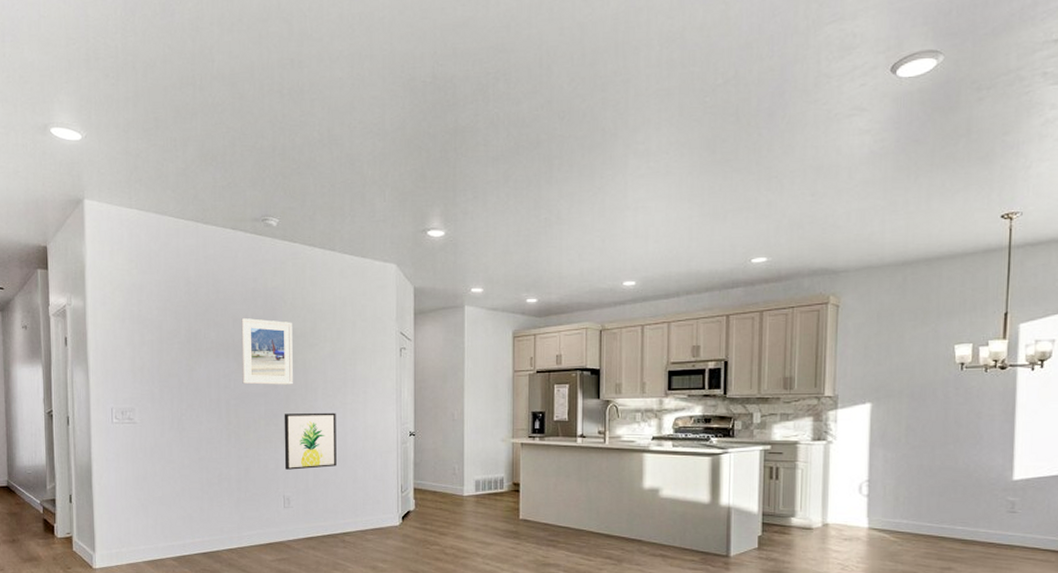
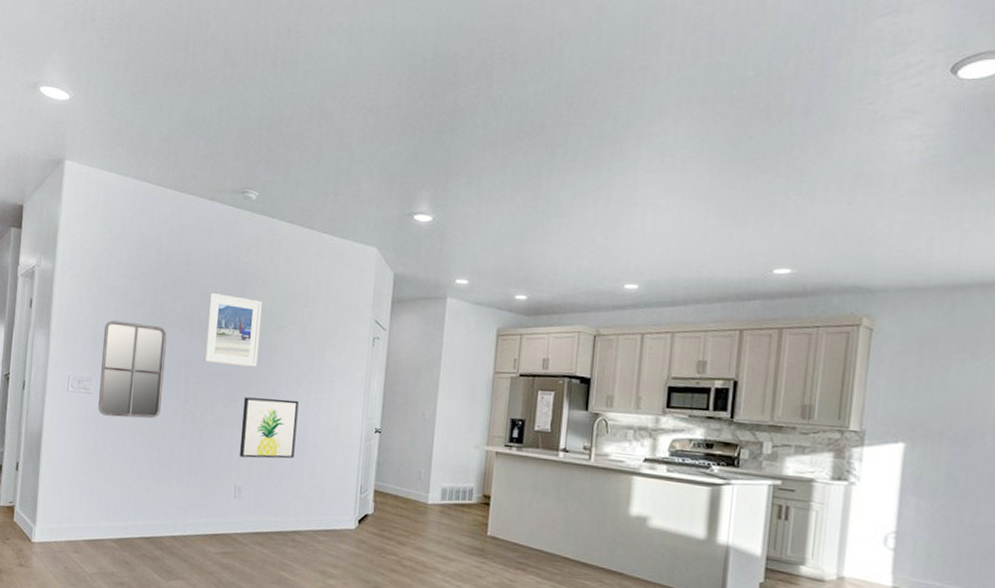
home mirror: none [141,352,205,443] -> present [98,320,167,419]

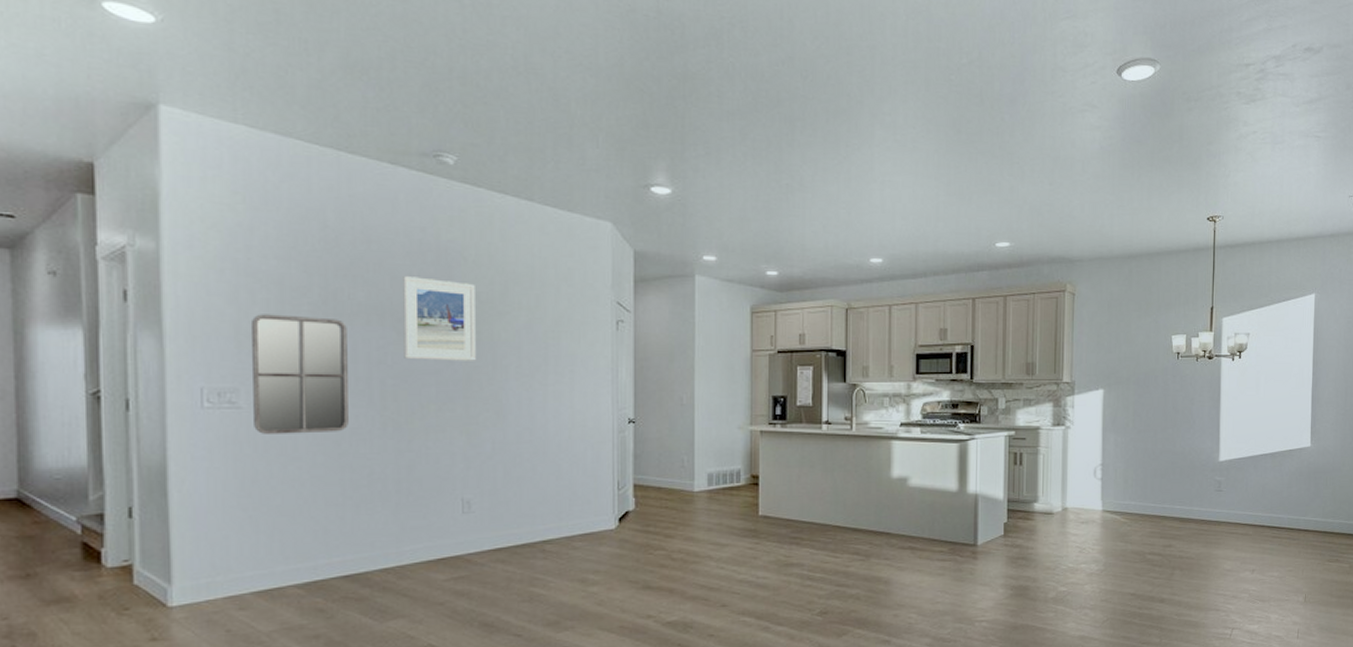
wall art: present [240,397,299,459] -> none [463,395,534,466]

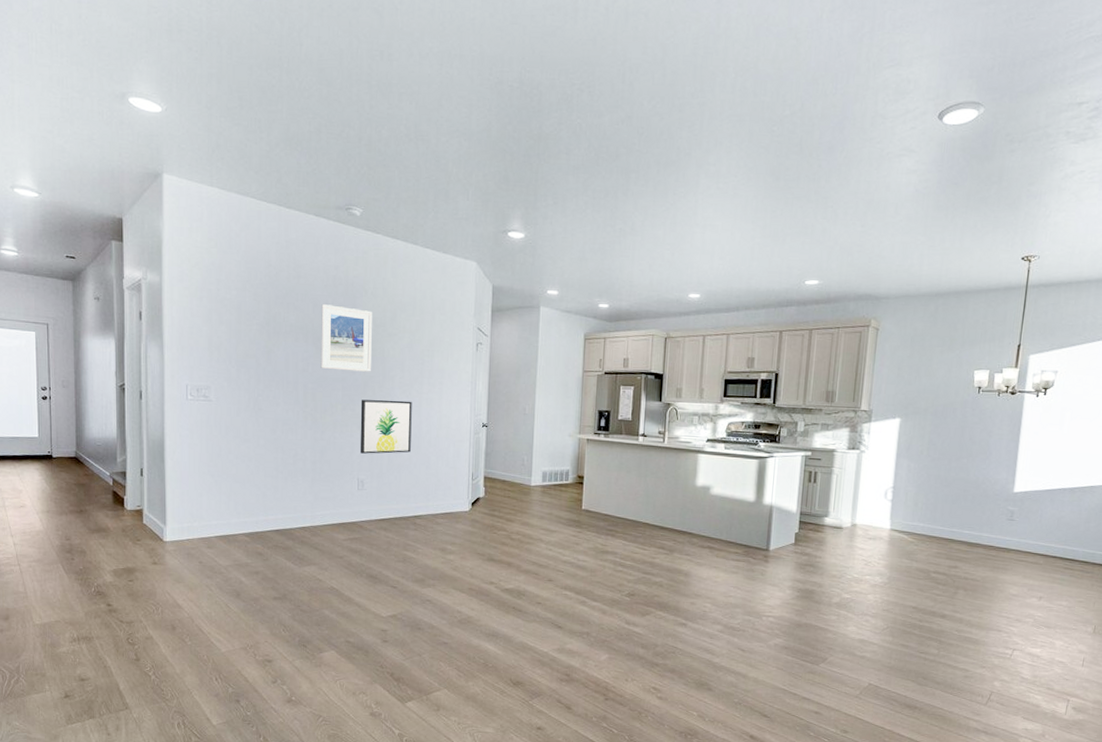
home mirror: present [250,314,348,434] -> none [218,331,282,422]
wall art: none [463,395,534,466] -> present [360,400,412,454]

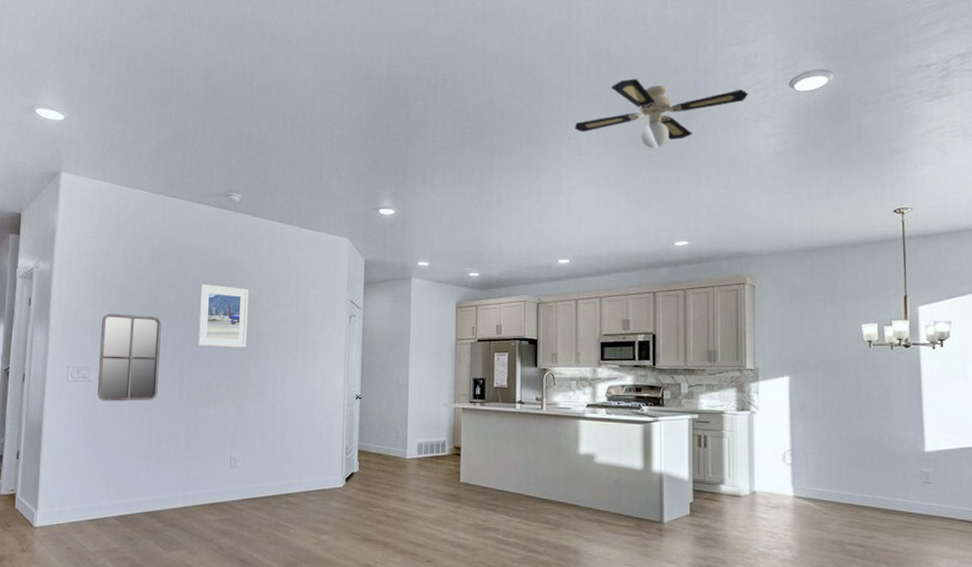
home mirror: none [218,331,282,422] -> present [97,313,162,402]
wall art: present [360,400,412,454] -> none [234,374,286,430]
ceiling fan: none [715,100,897,181] -> present [575,79,749,149]

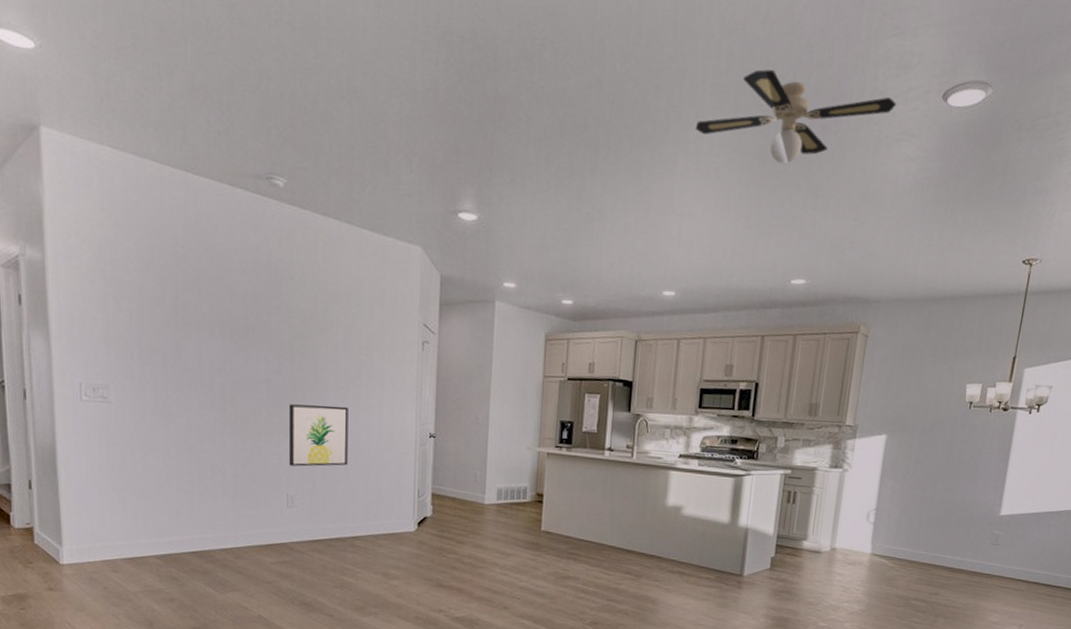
home mirror: present [97,313,162,402] -> none [117,320,195,429]
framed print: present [197,284,249,348] -> none [240,292,300,372]
wall art: none [234,374,286,430] -> present [288,404,349,467]

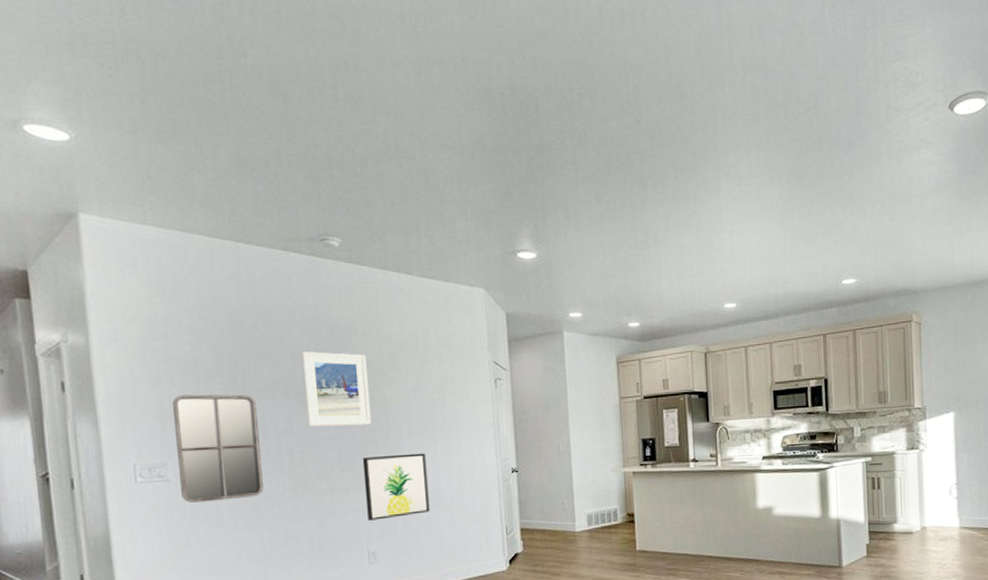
home mirror: none [117,320,195,429] -> present [172,394,264,503]
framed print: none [240,292,300,372] -> present [301,351,371,427]
ceiling fan: present [696,69,897,165] -> none [733,98,911,178]

